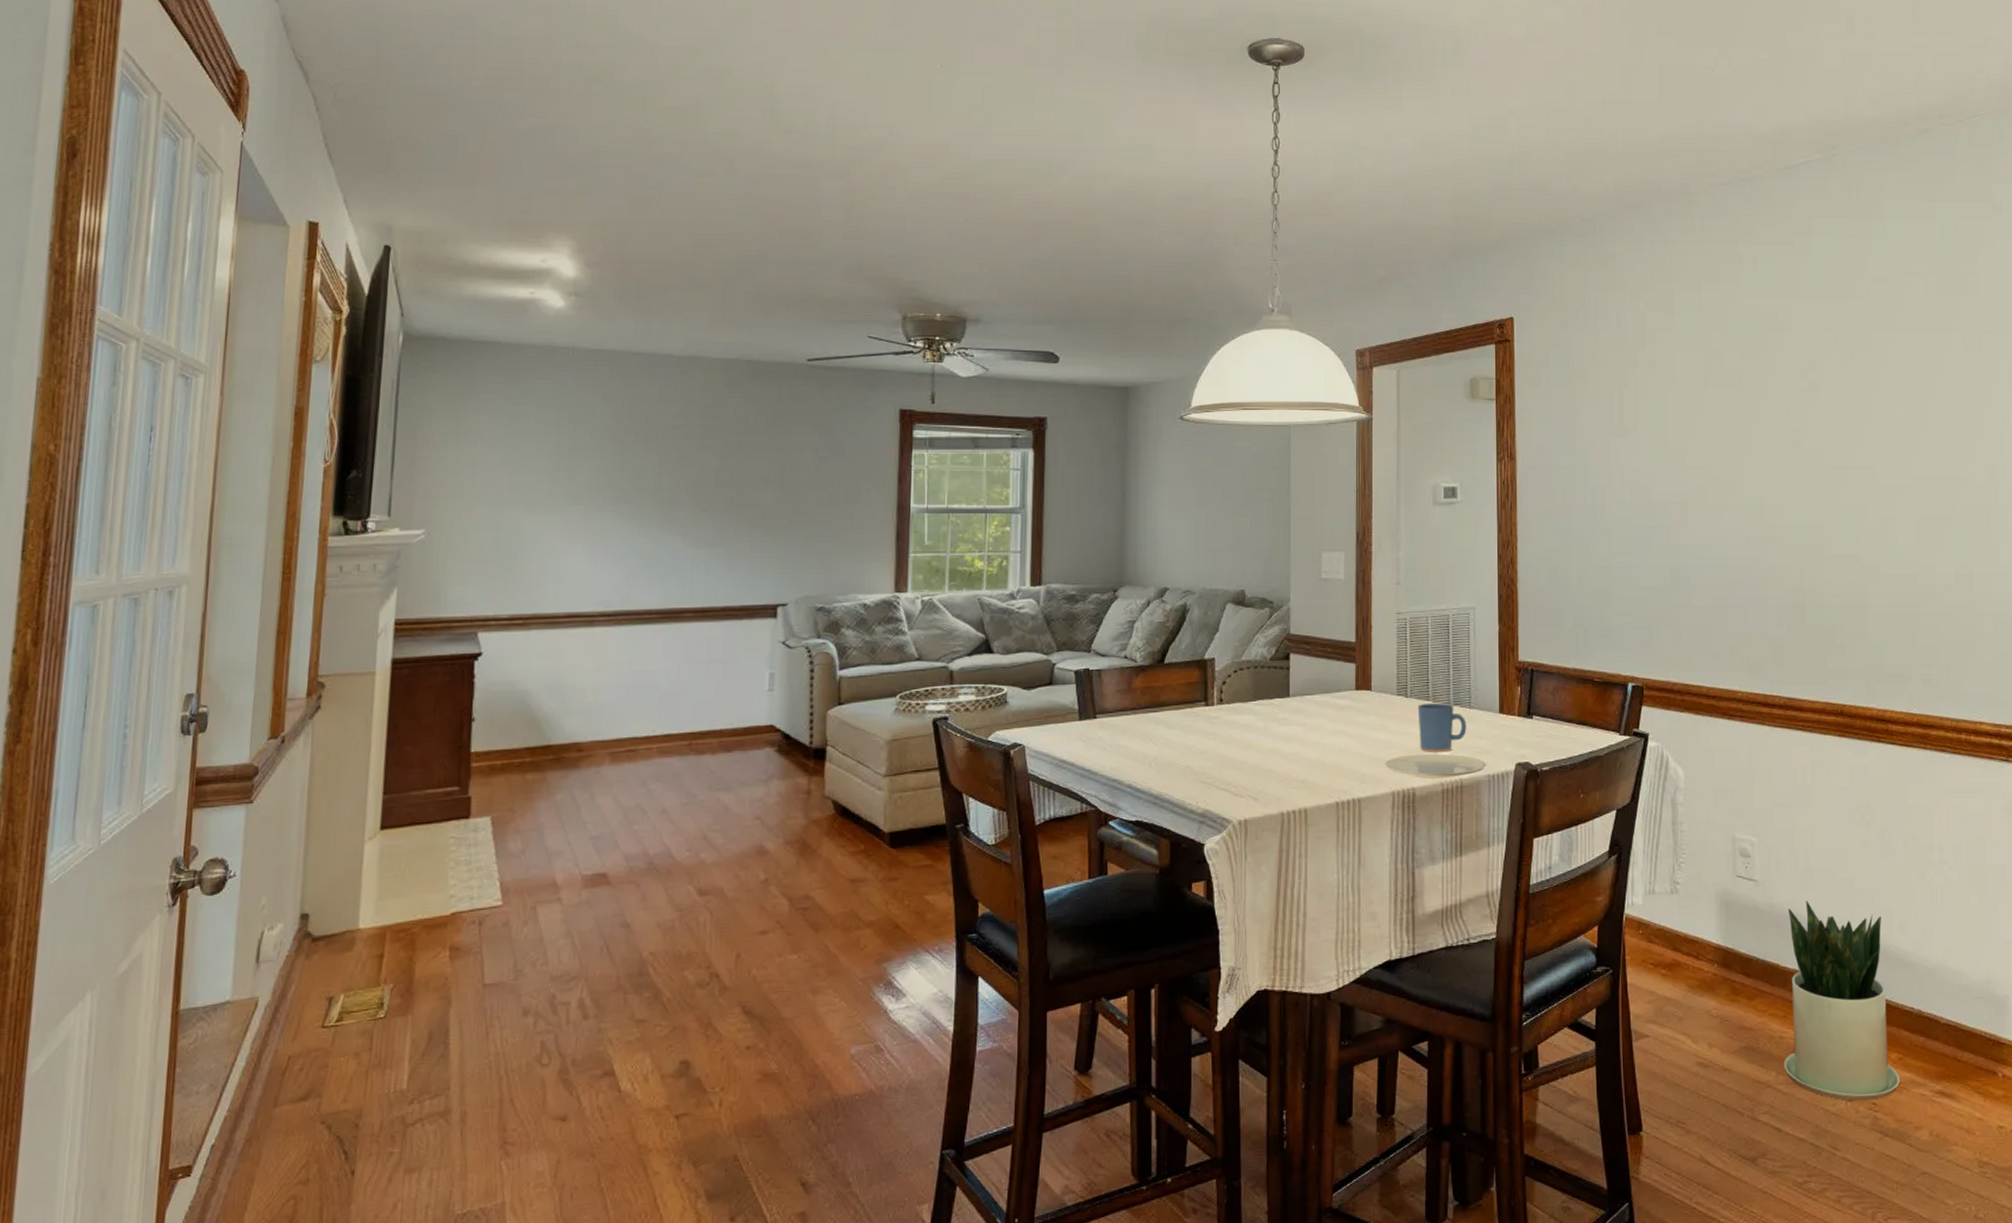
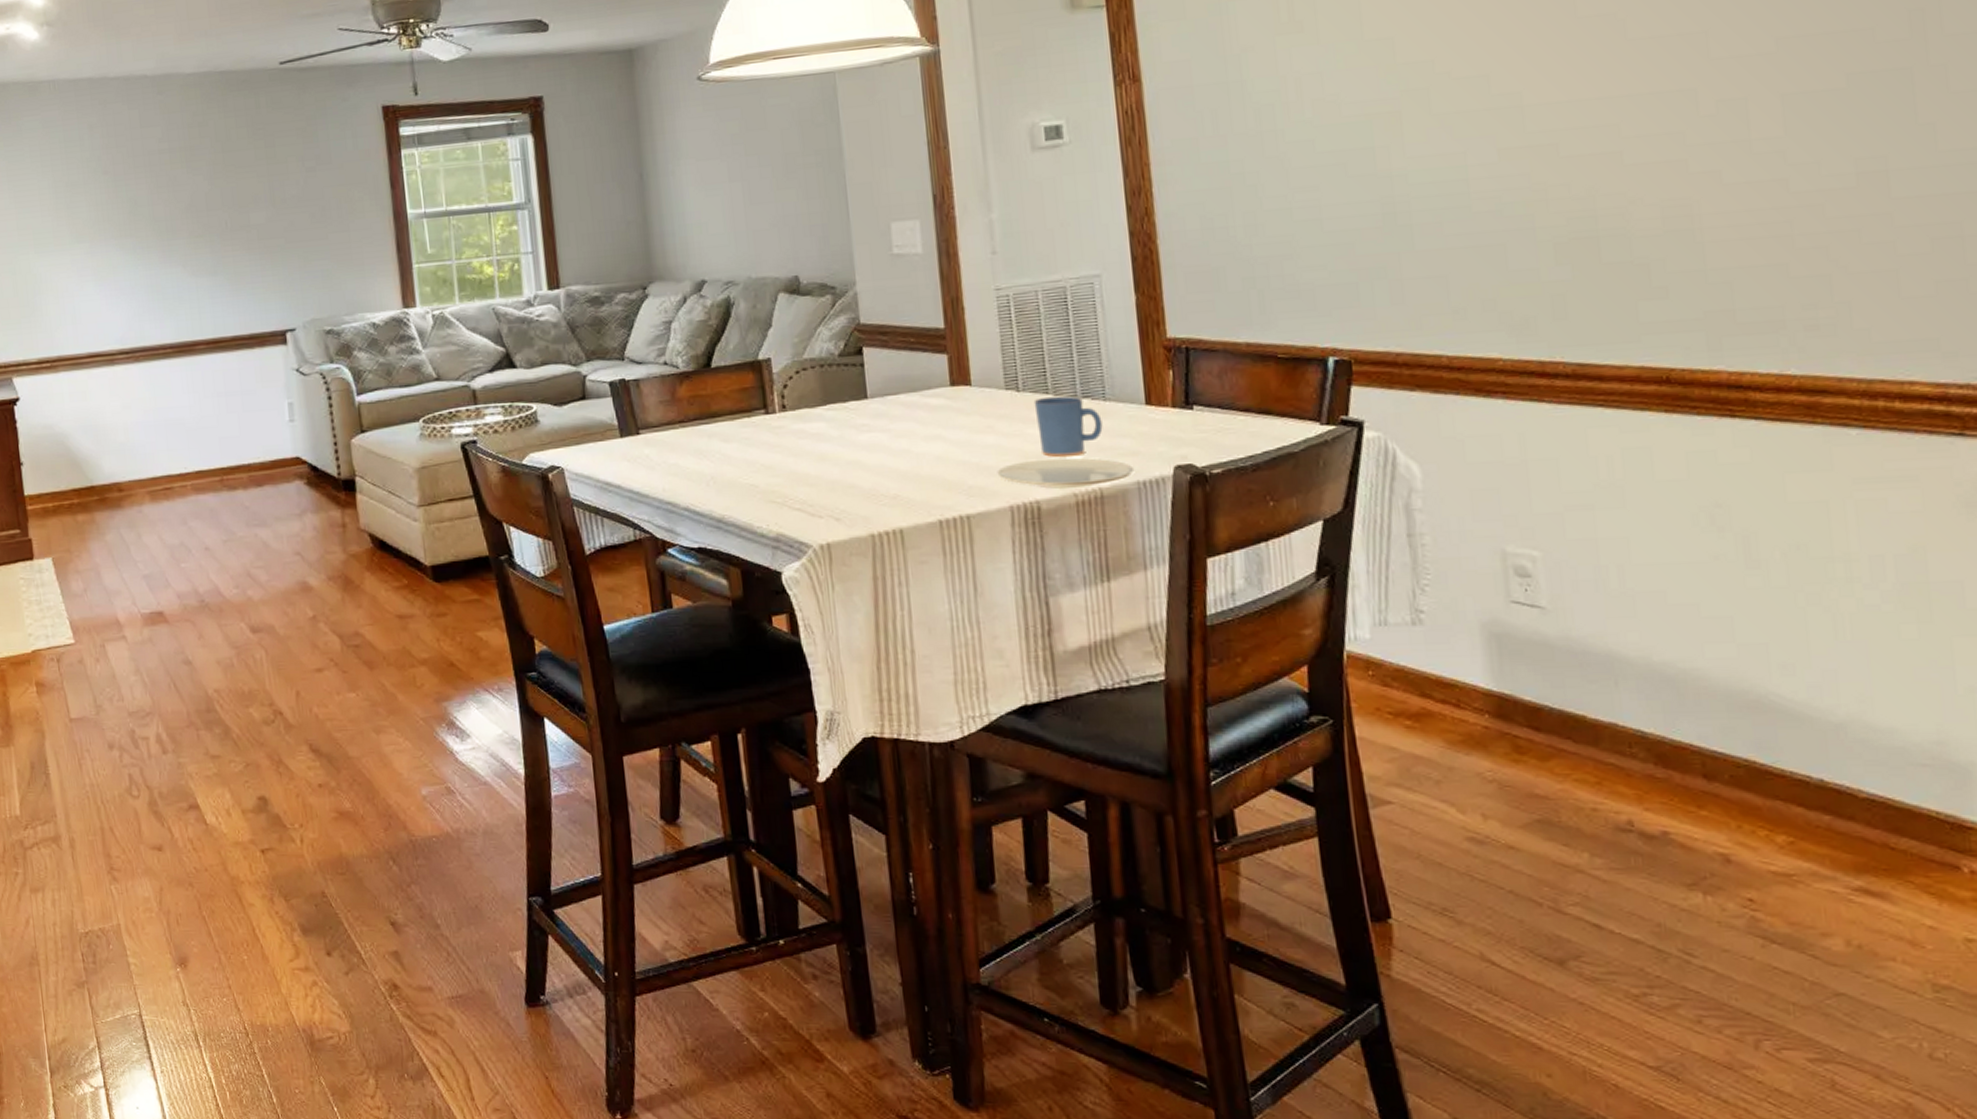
planter: present [1784,900,1901,1101] -> none [1597,632,1794,896]

